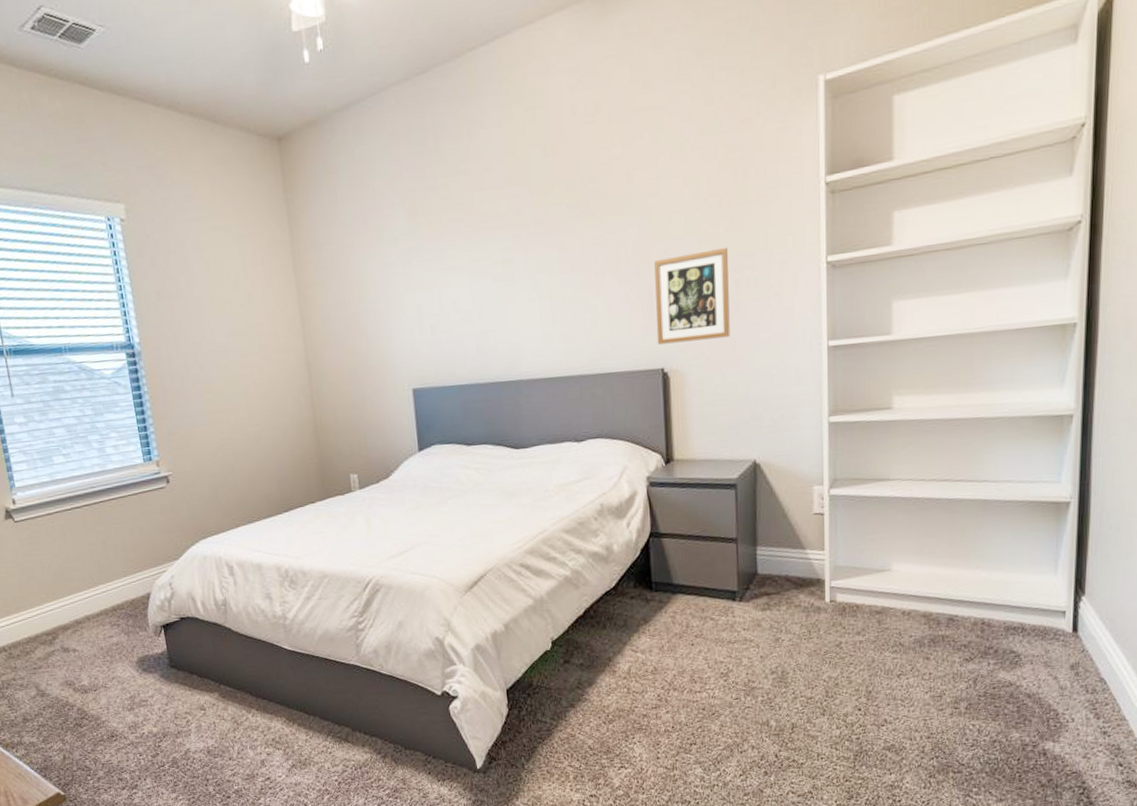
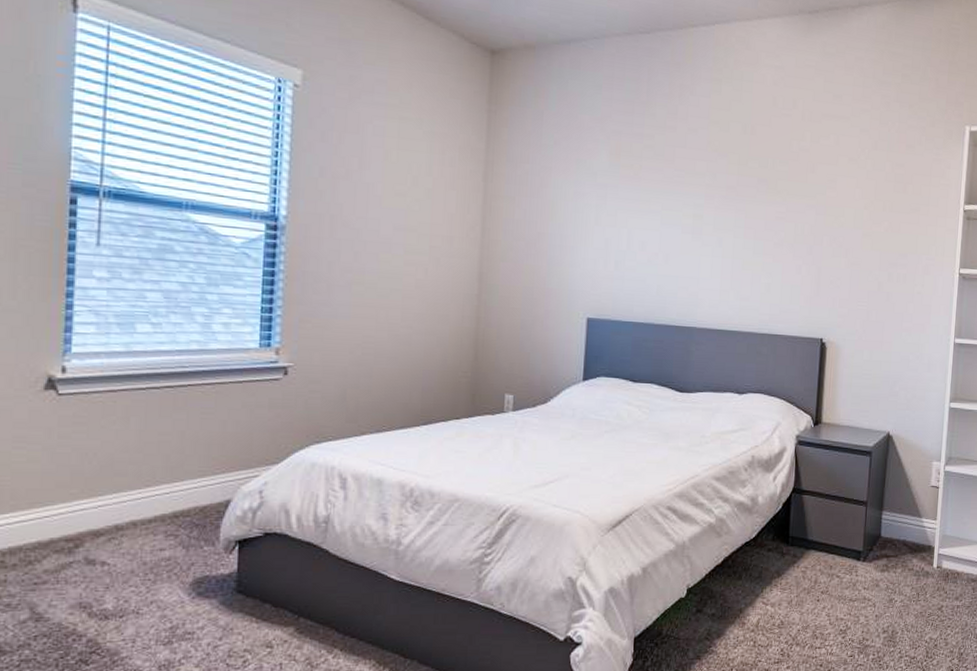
picture frame: present [654,247,730,345] -> none [819,243,886,321]

